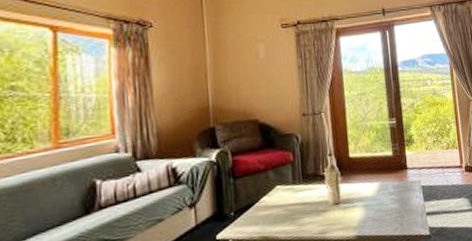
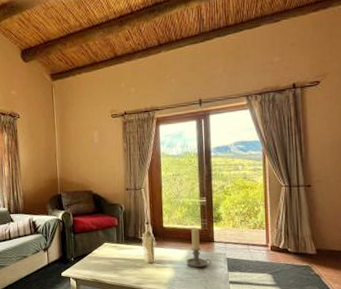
candle holder: none [377,154,406,202] -> present [186,228,212,268]

